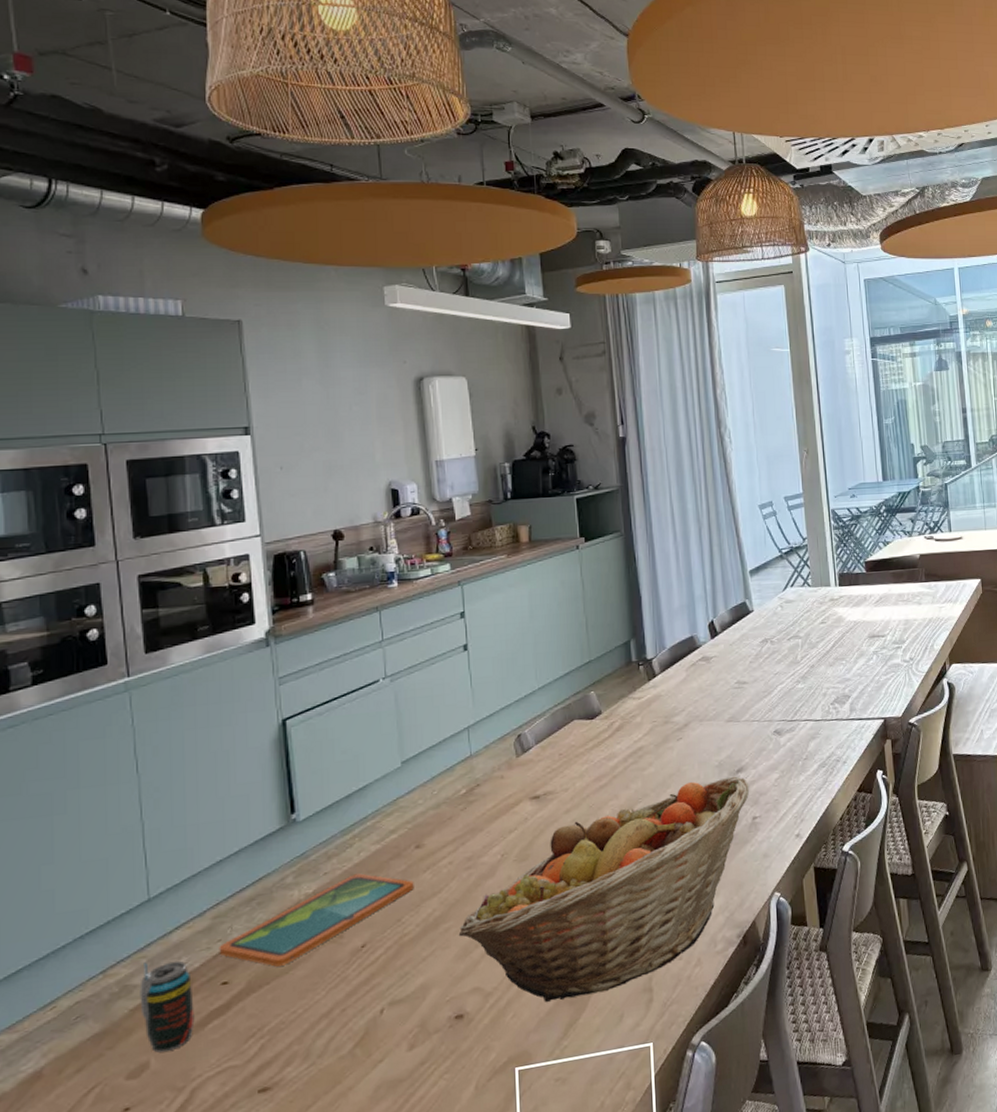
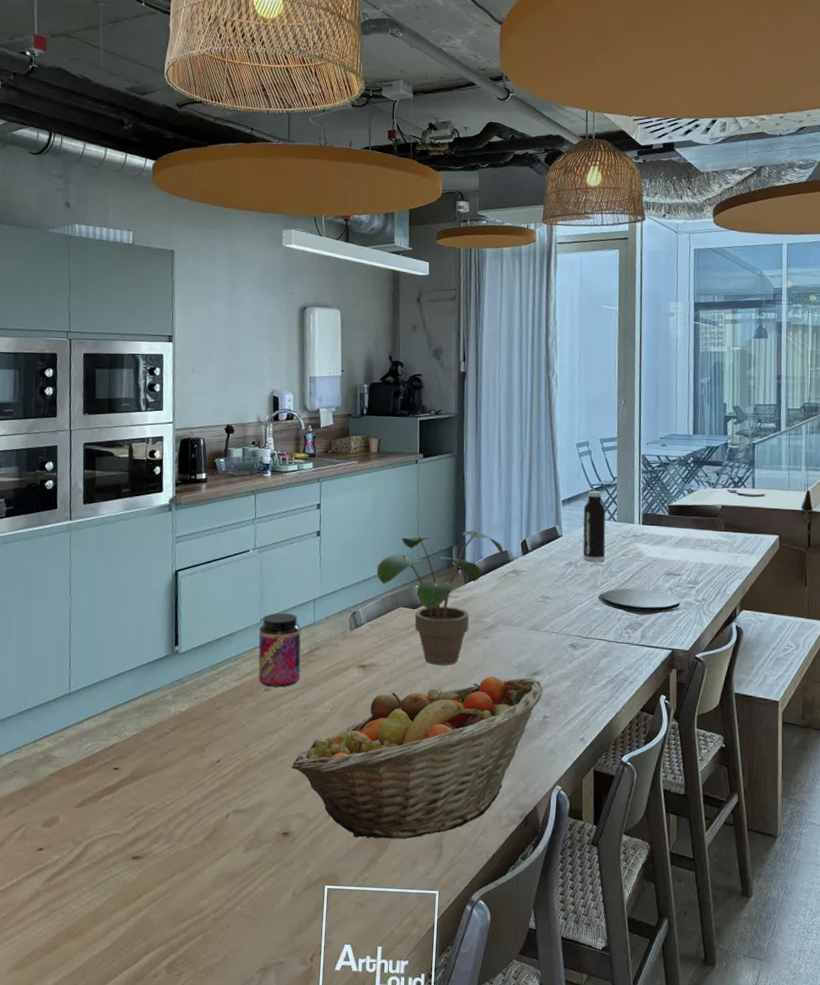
beverage can: present [139,960,195,1053] -> none [56,741,94,812]
tablet: present [219,873,414,967] -> none [114,702,261,764]
jar: none [401,748,460,843] -> present [258,612,301,688]
potted plant: none [541,618,689,781] -> present [376,530,503,665]
water bottle: none [774,555,803,636] -> present [582,491,606,562]
plate: none [799,656,893,687] -> present [597,588,685,616]

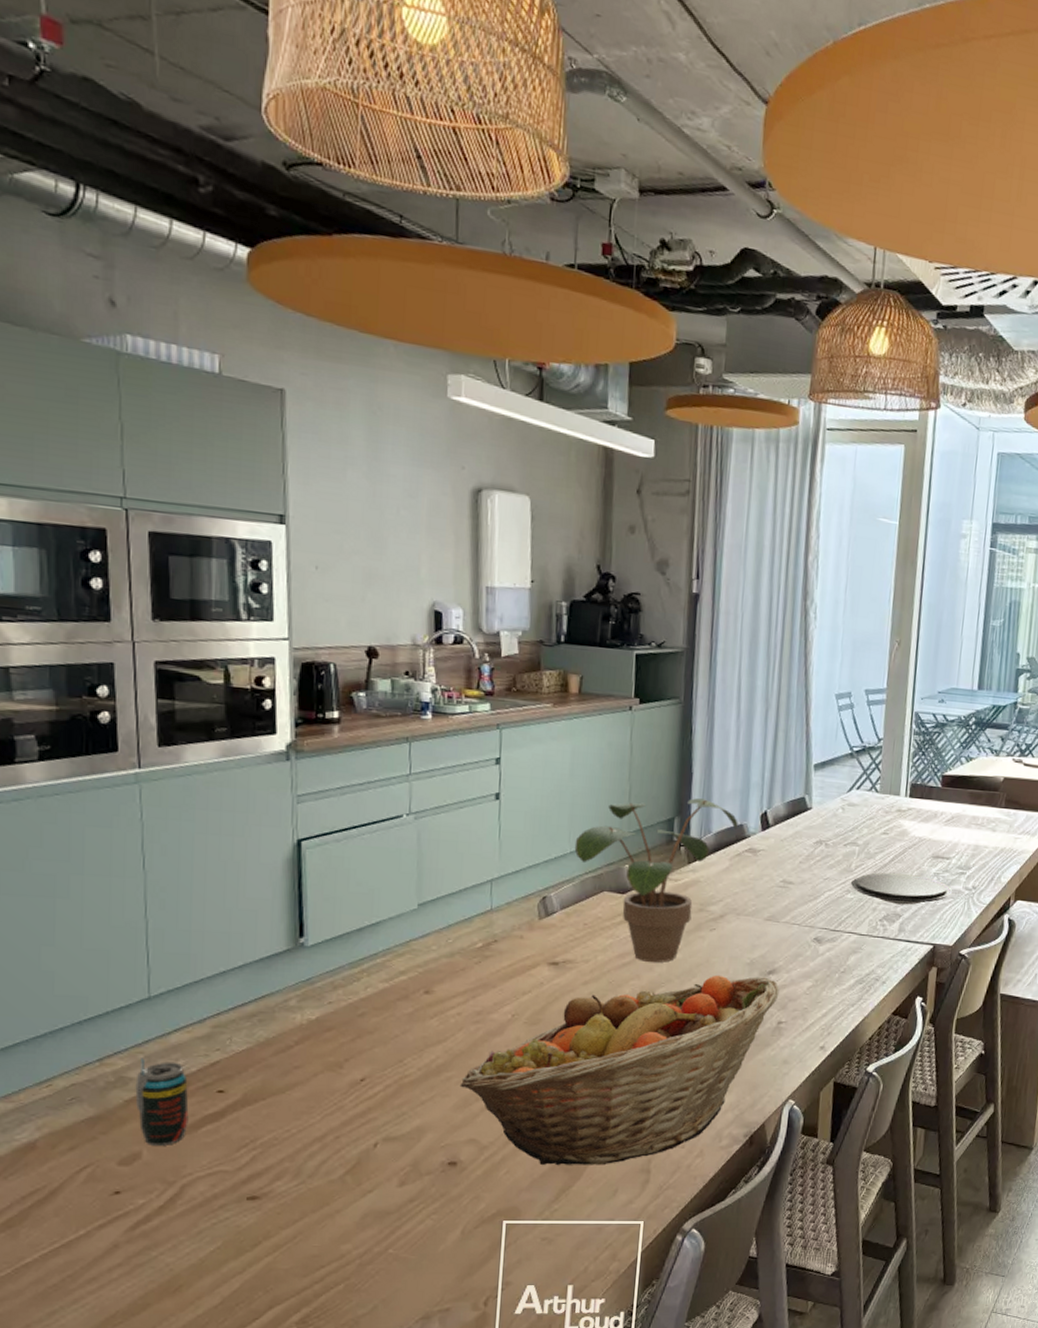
beverage can: none [56,741,94,812] -> present [135,1058,189,1146]
jar: present [258,612,301,688] -> none [415,896,473,990]
water bottle: present [582,491,606,562] -> none [835,754,867,841]

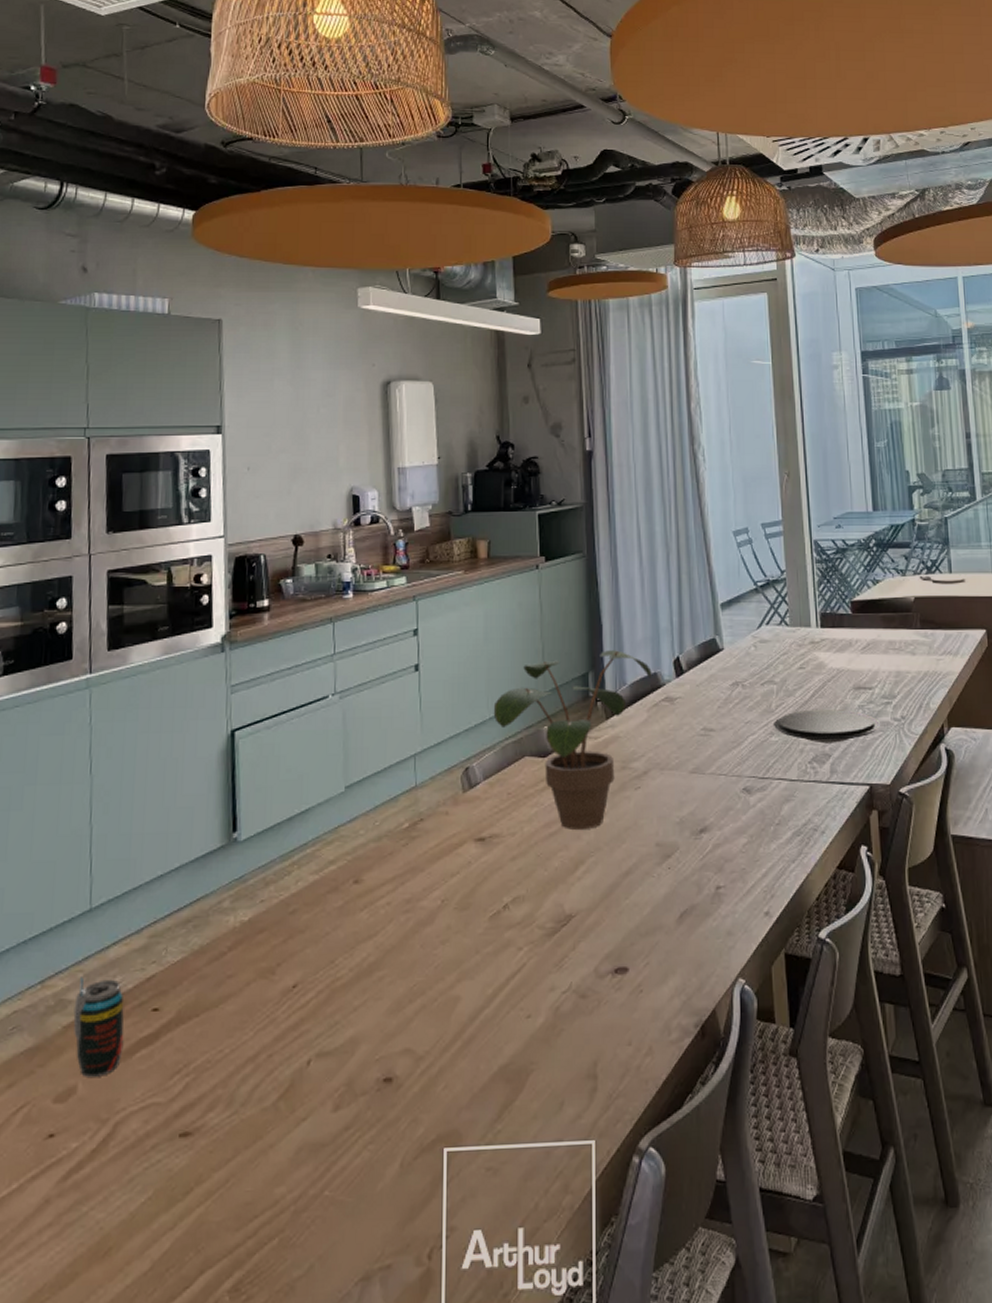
fruit basket: present [459,975,780,1165] -> none [392,836,714,1076]

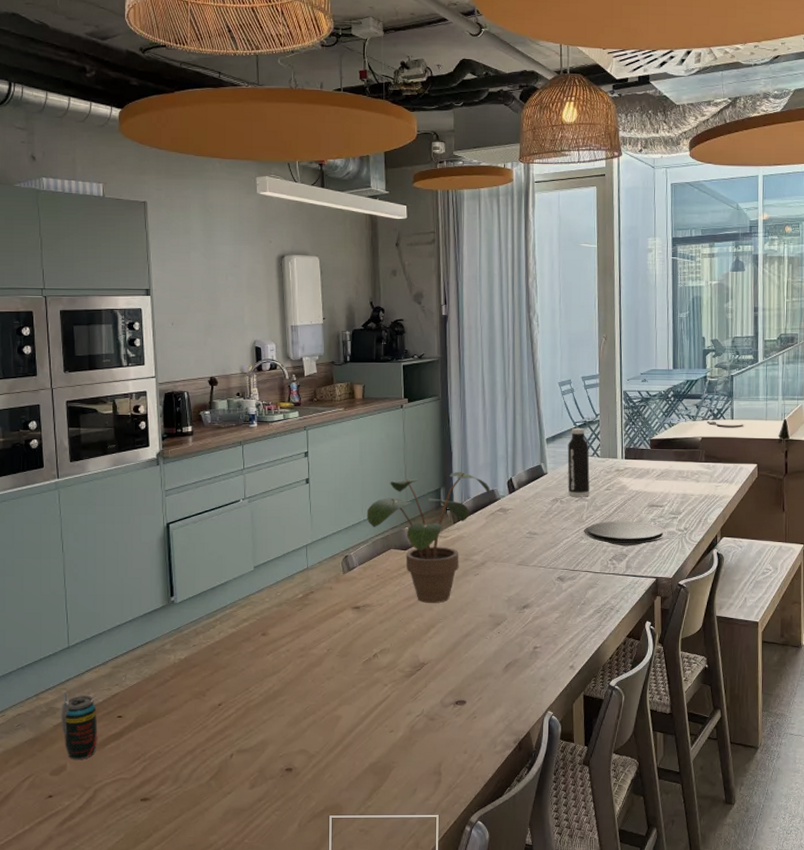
water bottle: none [747,589,778,680] -> present [567,428,590,497]

